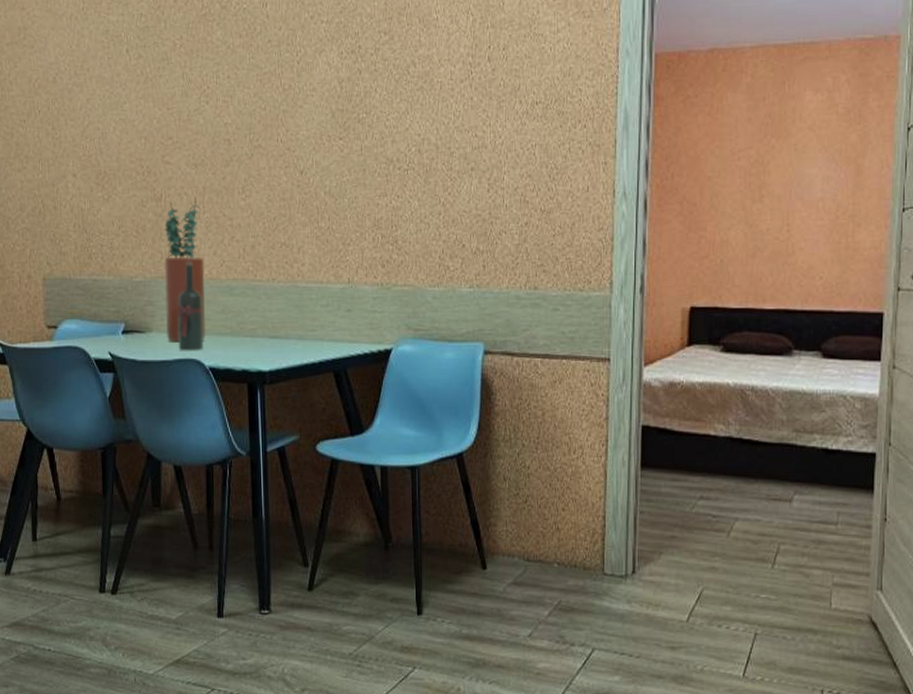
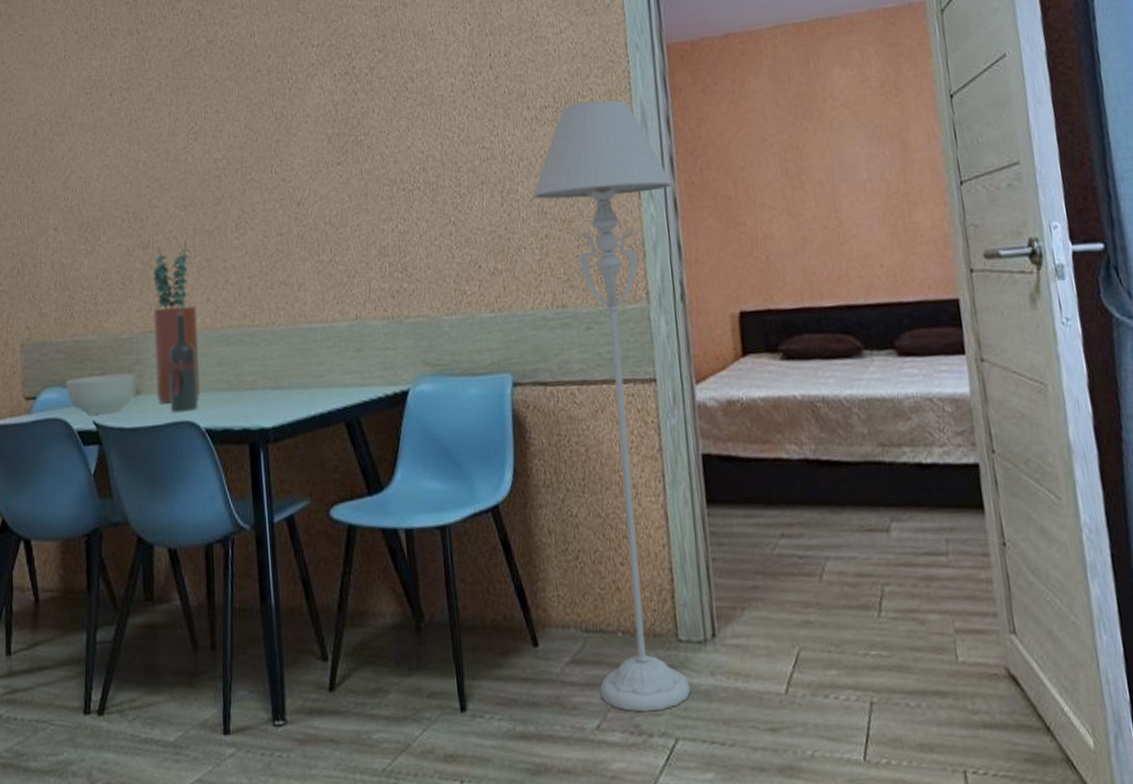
bowl: none [84,312,150,346] -> present [66,372,138,415]
floor lamp: none [517,102,645,627] -> present [533,100,691,712]

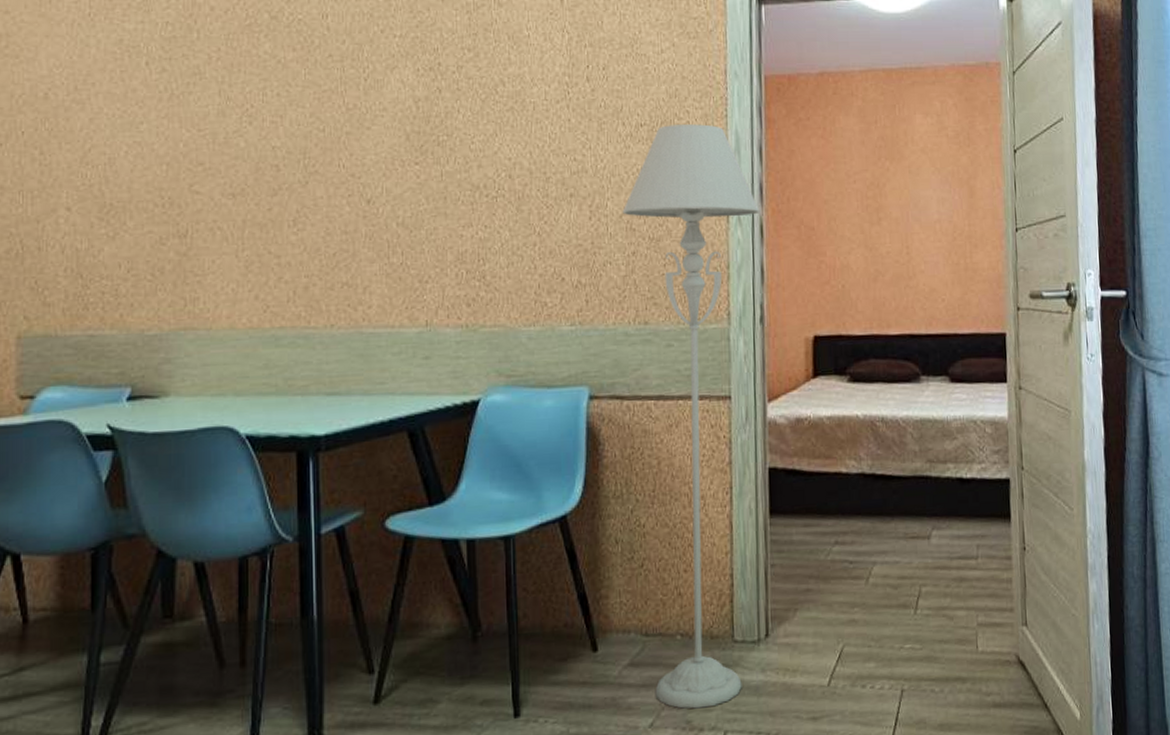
bowl: present [66,372,138,415] -> none [74,372,166,418]
vase: present [153,240,201,404] -> none [188,232,243,408]
wine bottle: present [168,311,198,413] -> none [204,308,238,418]

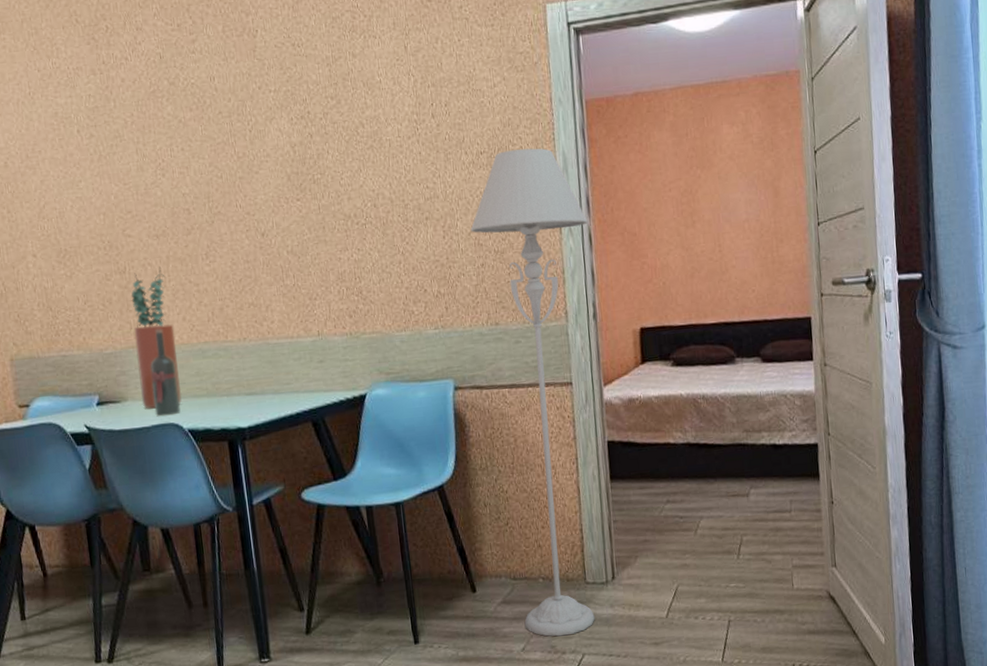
vase: none [188,232,243,408] -> present [131,266,182,410]
wine bottle: none [204,308,238,418] -> present [150,329,181,417]

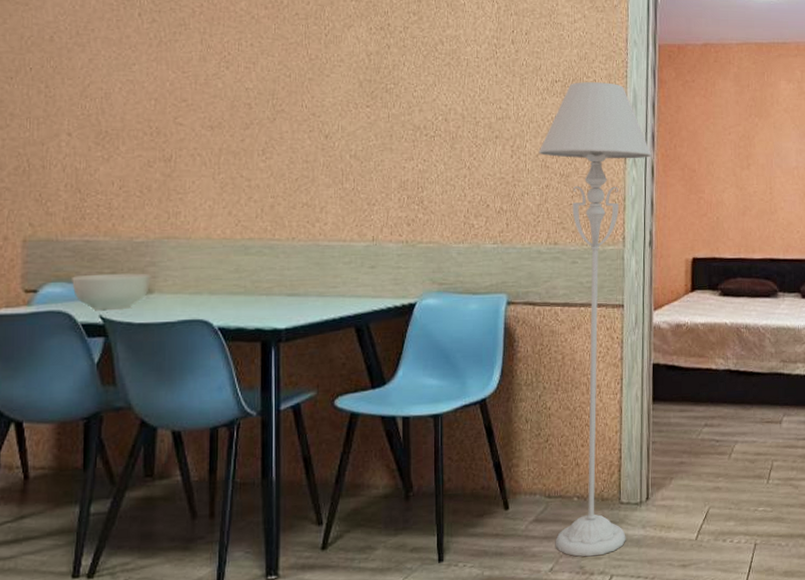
bowl: none [56,382,124,420] -> present [72,273,151,310]
vase: present [131,266,182,410] -> none [169,158,217,304]
wine bottle: present [150,329,181,417] -> none [183,221,213,312]

